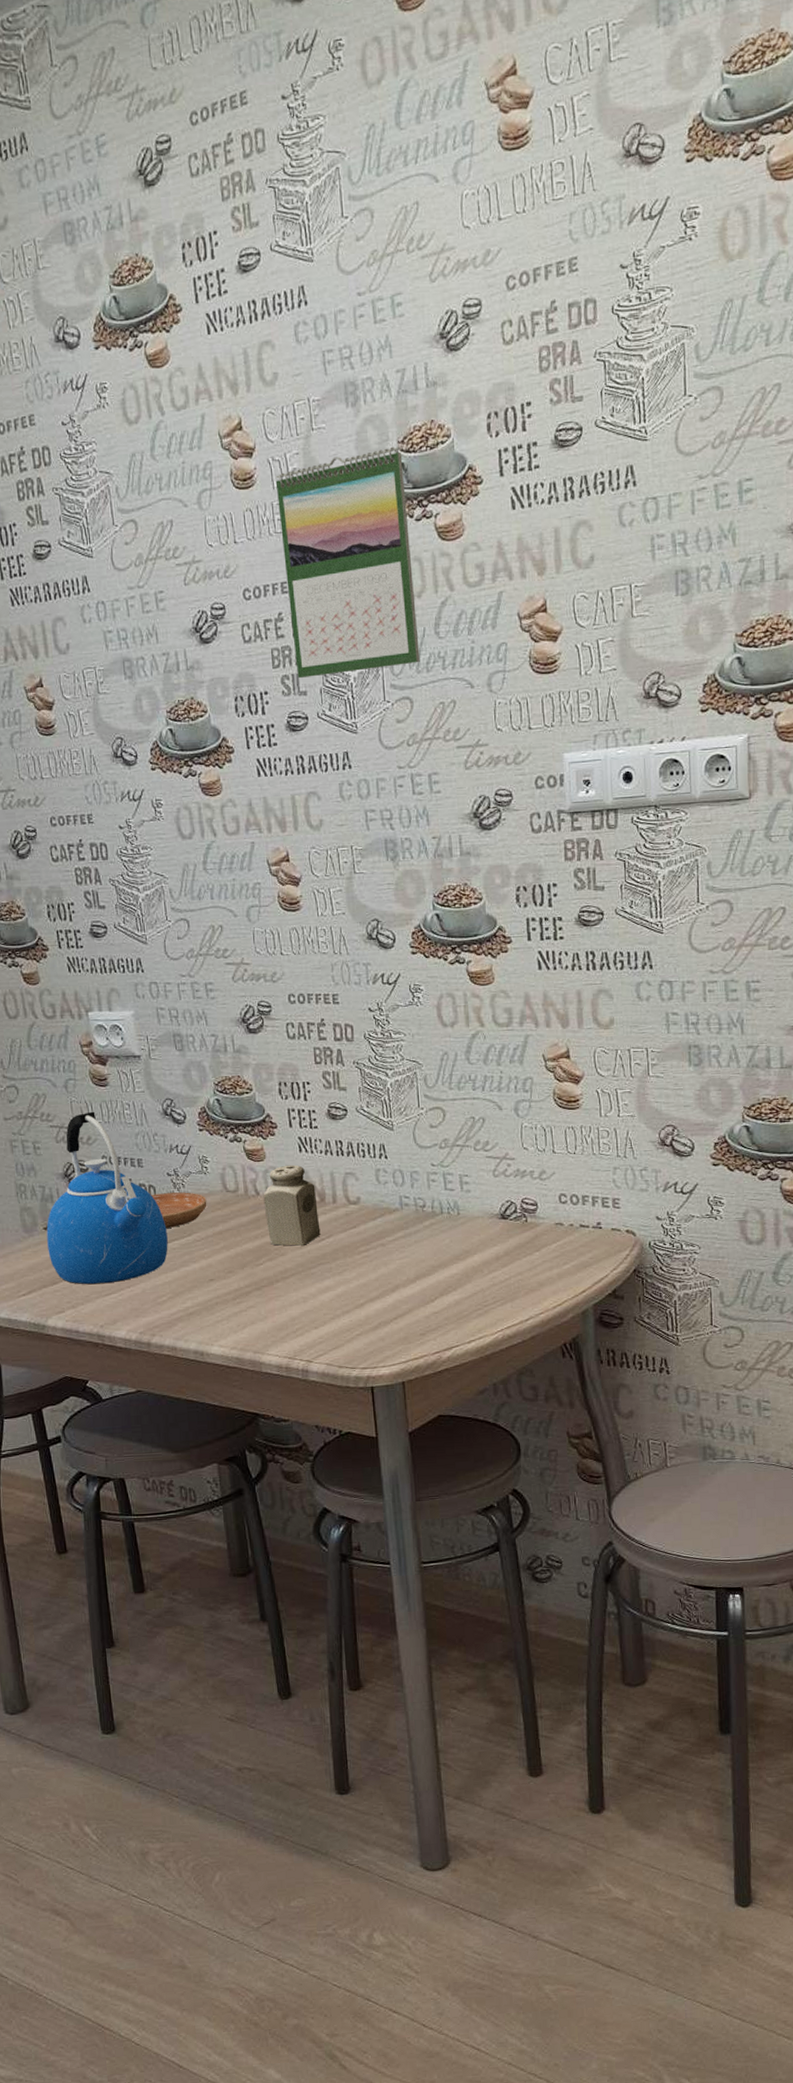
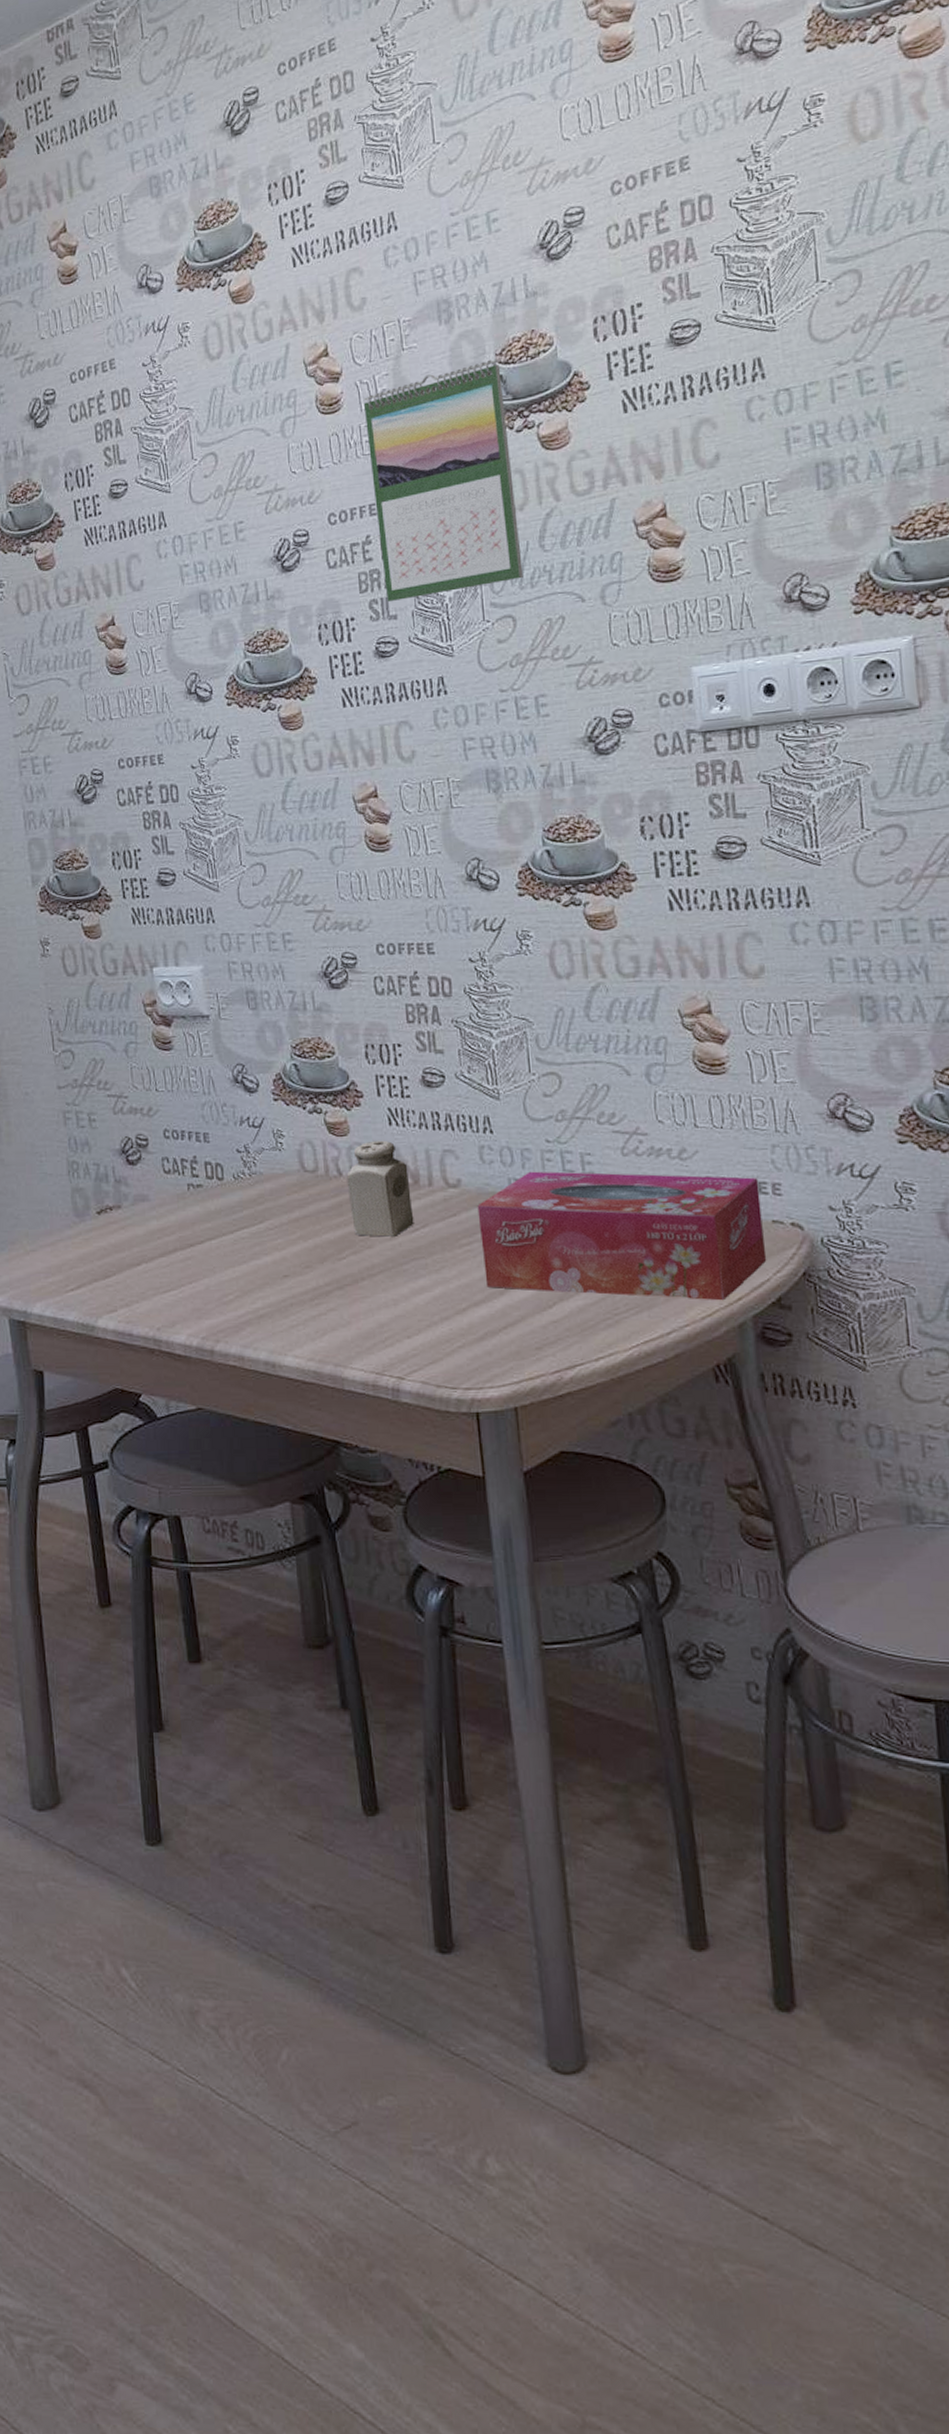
kettle: present [46,1111,168,1285] -> none [99,1078,236,1279]
saucer: present [151,1192,207,1228] -> none [218,1171,282,1214]
tissue box: none [374,1190,606,1294] -> present [477,1171,767,1301]

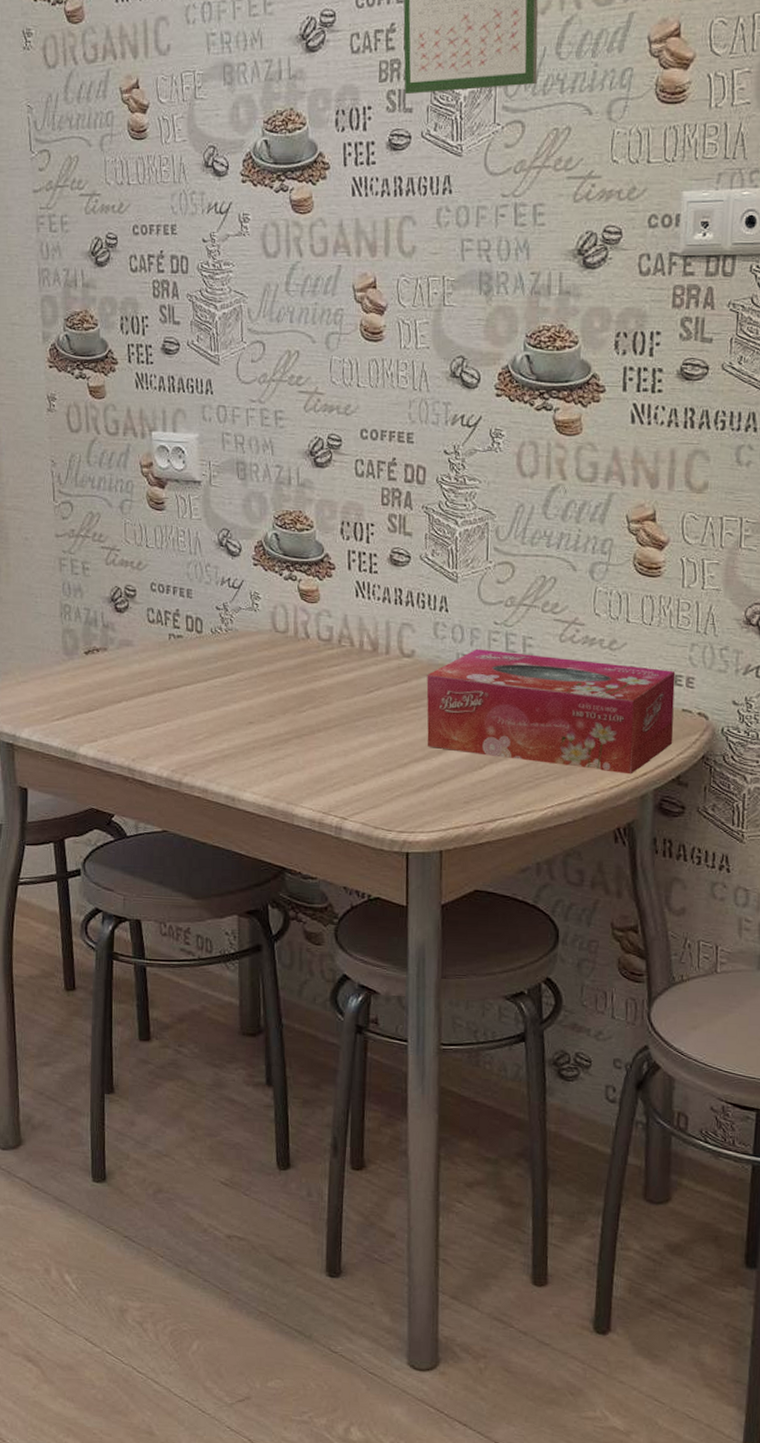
salt shaker: present [346,1140,414,1237] -> none [313,609,370,696]

